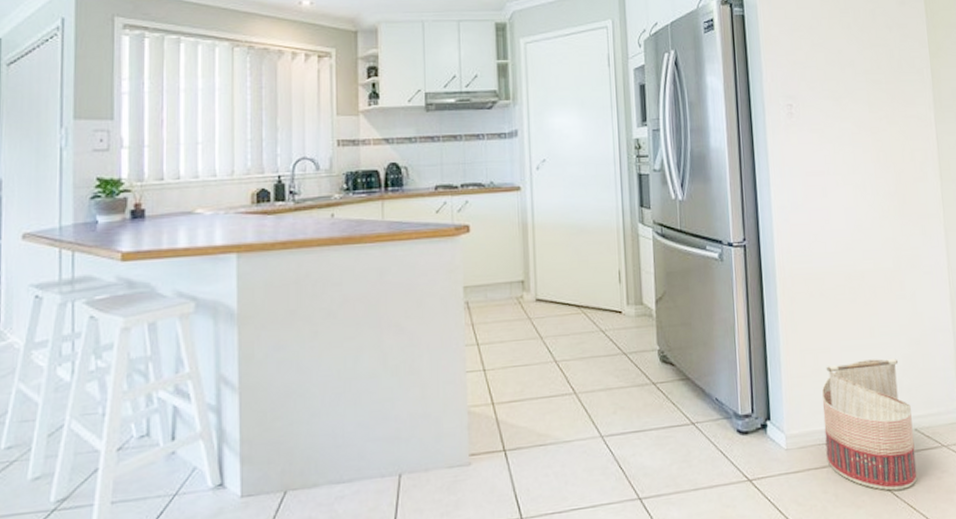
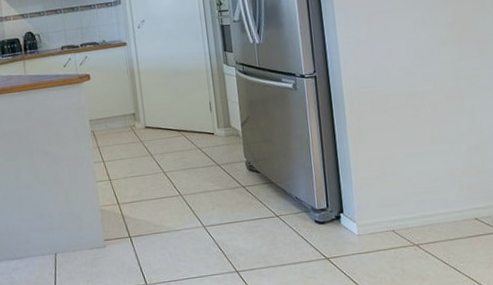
basket: present [822,359,917,491] -> none [388,162,478,267]

